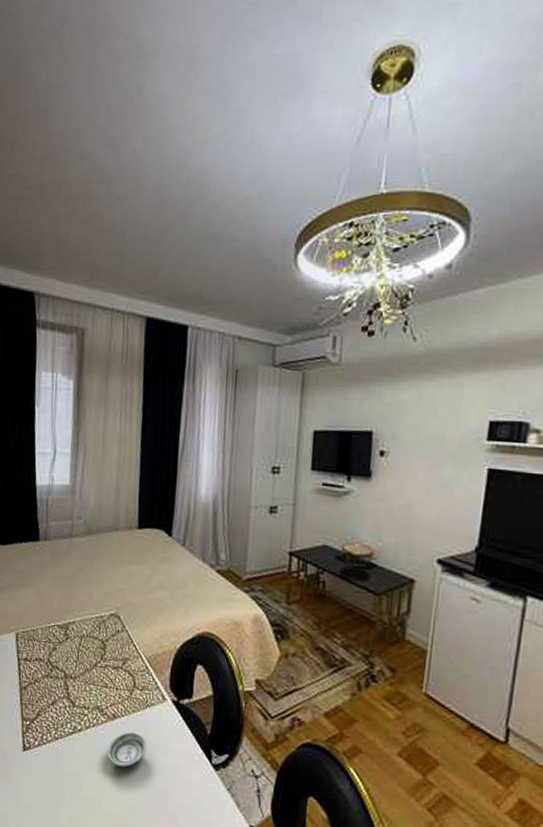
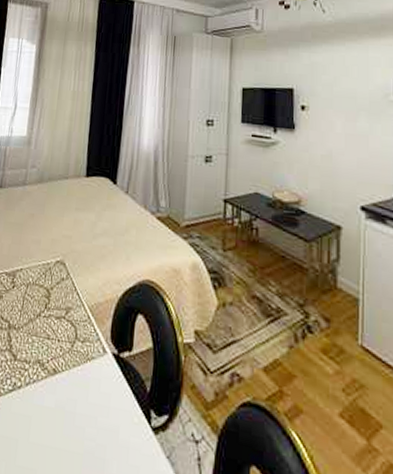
saucer: present [106,731,148,768] -> none [44,388,87,431]

